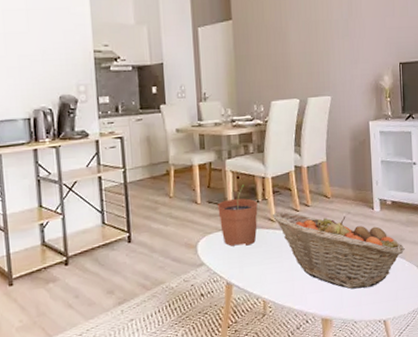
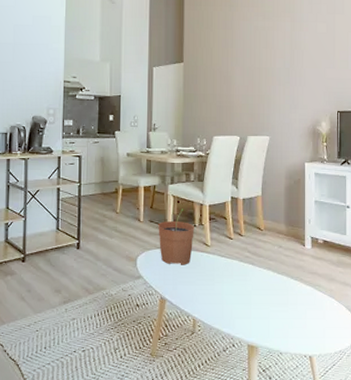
fruit basket: present [272,211,405,289] -> none [207,237,334,321]

